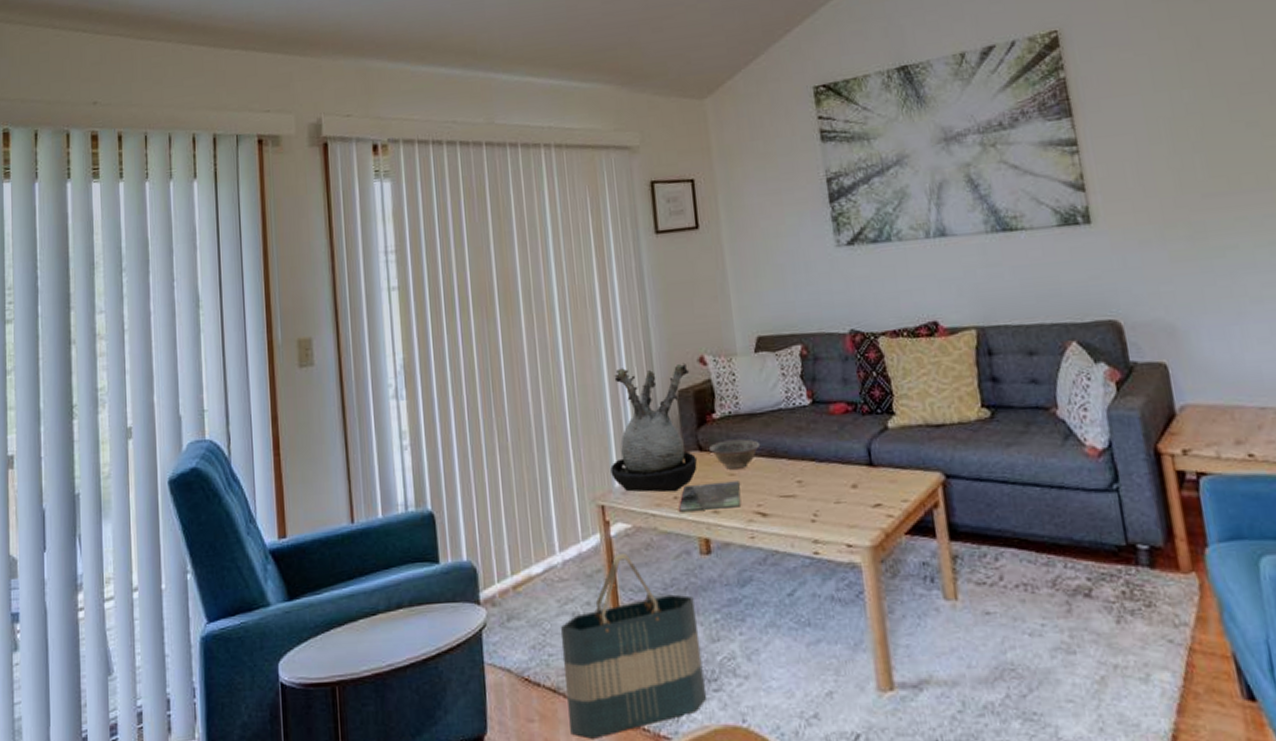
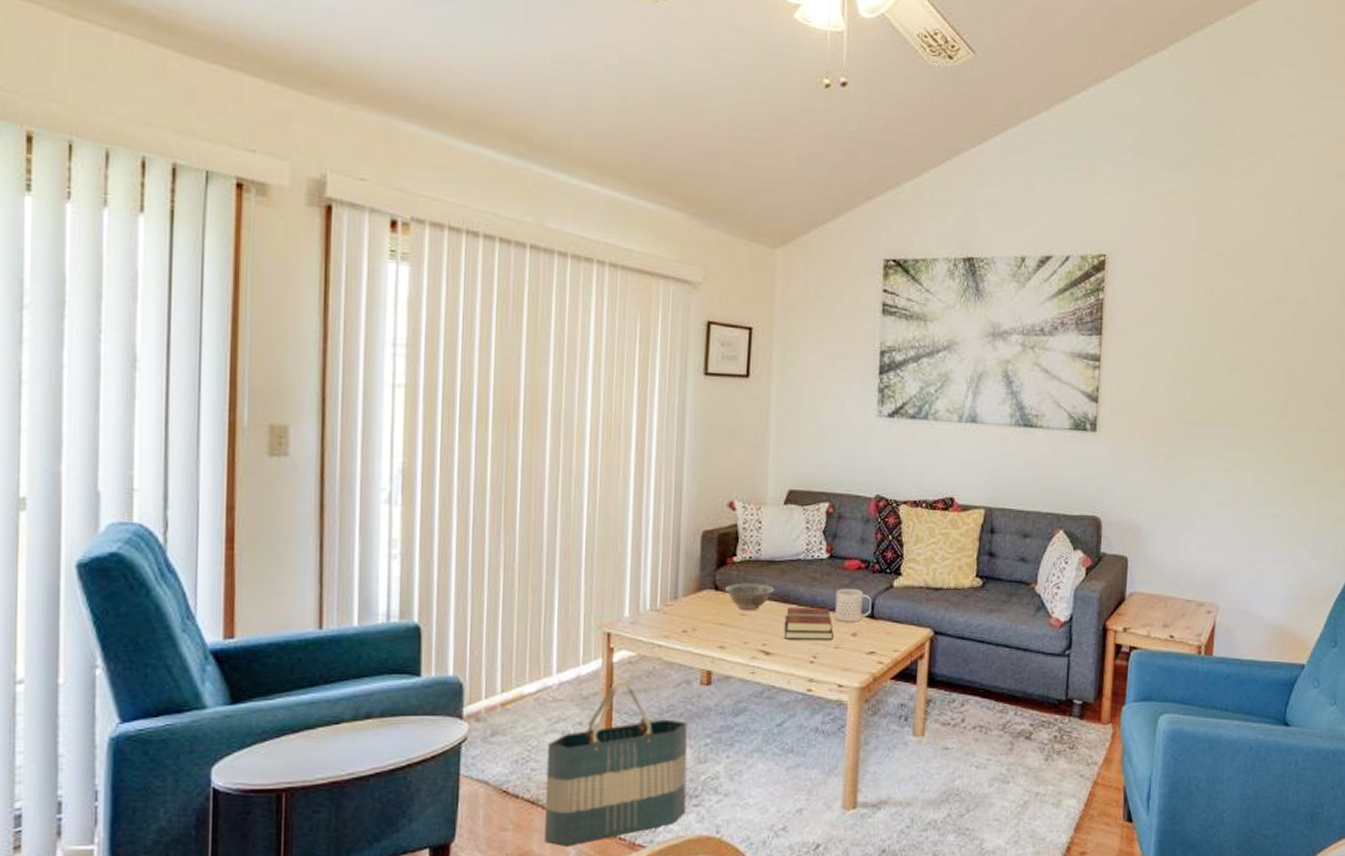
plant: present [610,362,697,493] -> none [622,503,718,626]
magazine: present [678,481,741,512] -> none [685,620,749,645]
books: none [775,459,832,498] -> present [784,608,834,640]
mug: none [825,434,869,473] -> present [834,588,873,622]

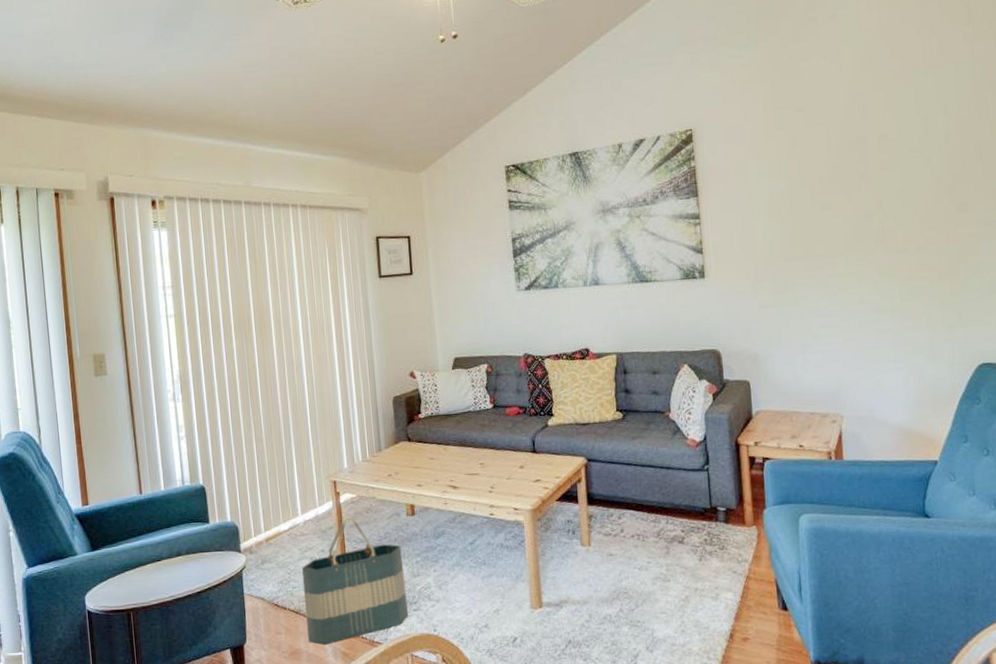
decorative bowl: present [724,583,775,610] -> none [415,433,454,455]
books: present [784,608,834,640] -> none [464,448,505,475]
mug: present [834,588,873,622] -> none [502,430,533,458]

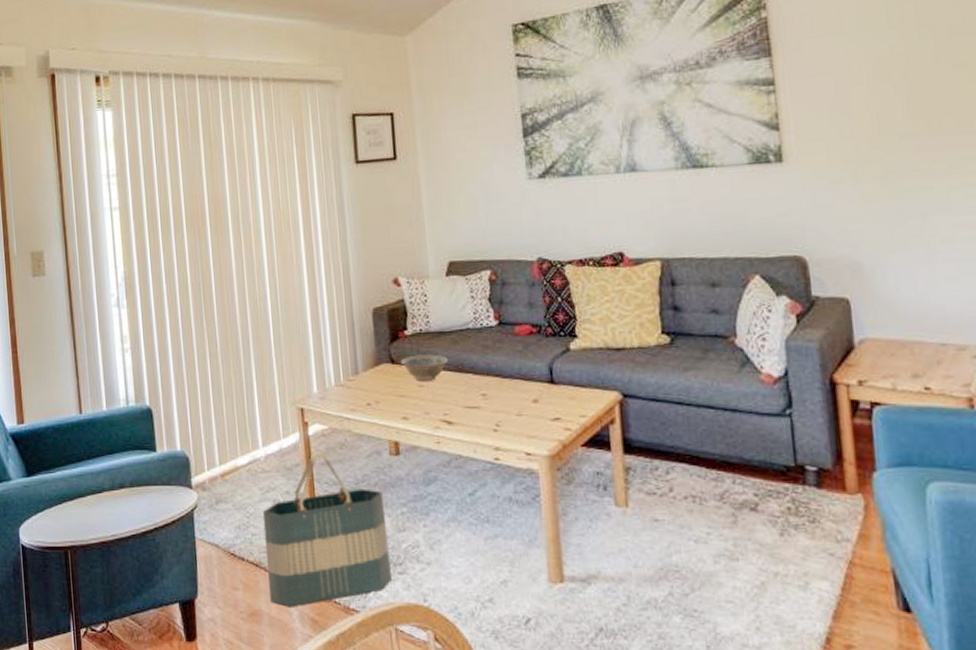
decorative bowl: none [415,433,454,455] -> present [399,354,449,381]

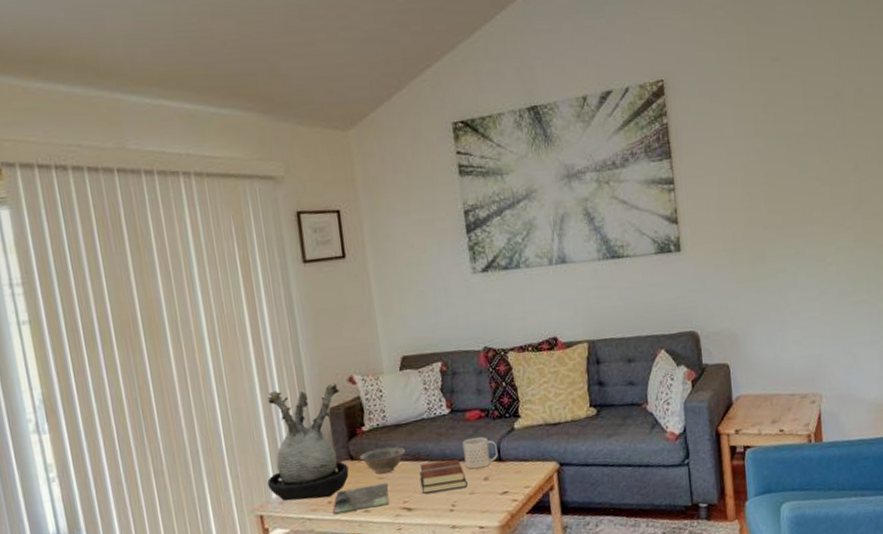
plant: none [309,283,389,399] -> present [267,383,349,502]
magazine: none [370,391,429,417] -> present [332,483,389,514]
books: none [461,375,514,408] -> present [419,459,468,494]
mug: none [510,353,550,389] -> present [462,436,498,470]

